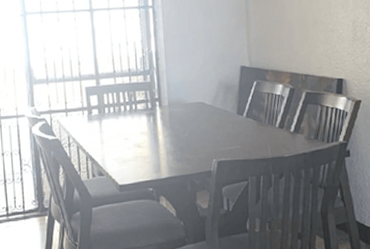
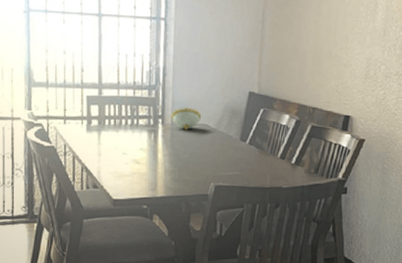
decorative bowl: none [167,87,197,110] -> present [170,107,202,130]

